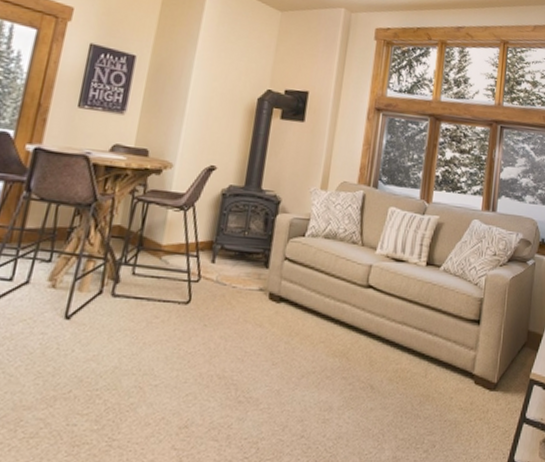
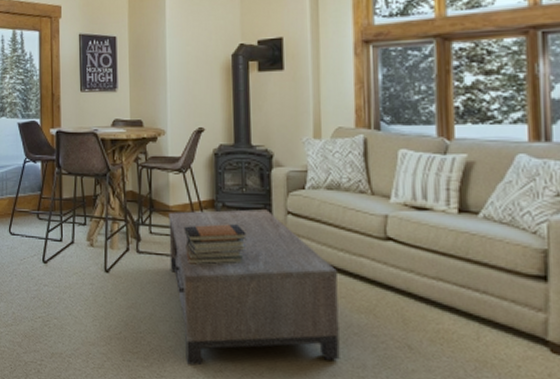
coffee table: none [147,252,322,423] -> present [168,209,340,366]
book stack: none [170,267,241,310] -> present [184,224,247,265]

